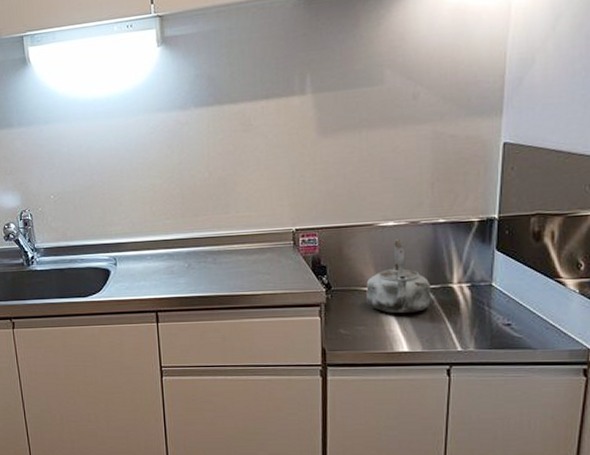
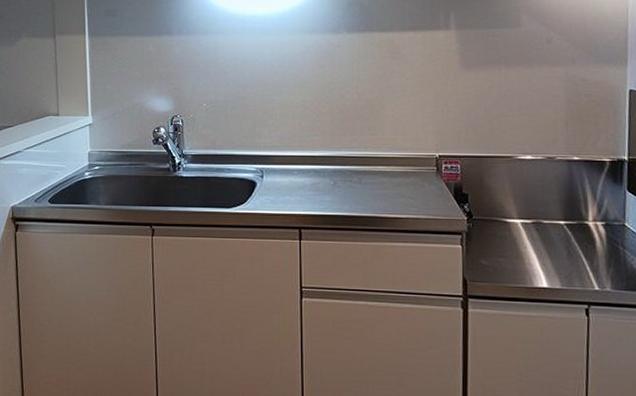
kettle: present [366,238,431,314] -> none [506,172,568,248]

